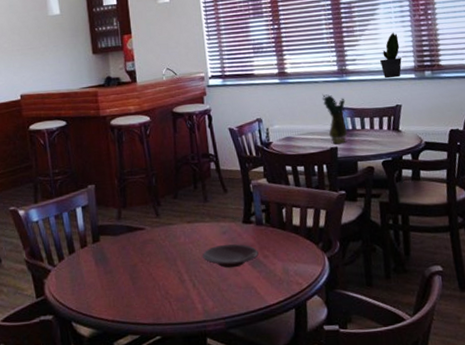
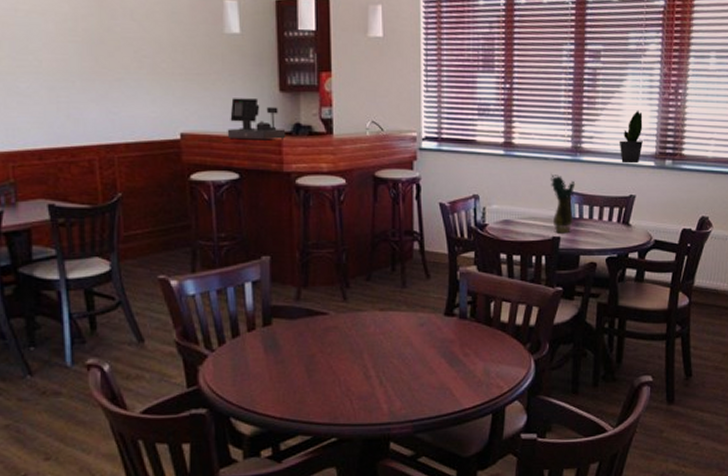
cash register: none [55,62,100,95] -> present [227,98,286,142]
saucer: present [202,243,259,268] -> none [393,338,458,366]

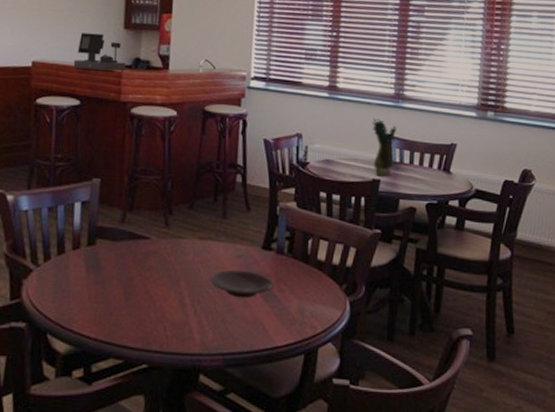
saucer: none [393,338,458,366] -> present [209,269,274,299]
potted plant: present [618,110,643,164] -> none [440,62,465,114]

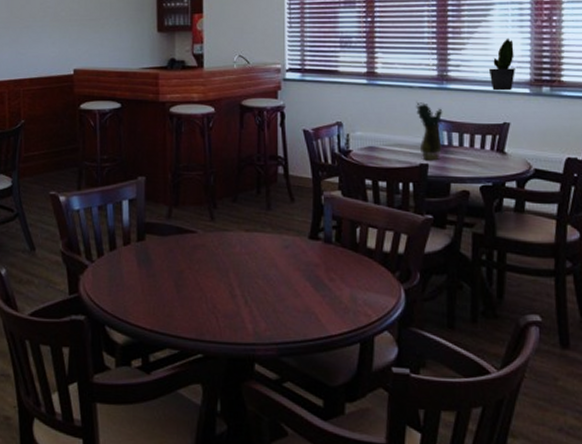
cash register: present [73,32,126,73] -> none [112,39,162,75]
saucer: present [209,269,274,299] -> none [258,260,324,288]
potted plant: none [440,62,465,114] -> present [488,38,515,91]

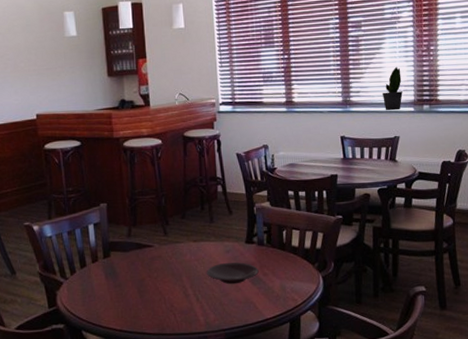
saucer: none [258,260,324,288] -> present [206,262,259,285]
vase: present [415,101,443,161] -> none [325,123,348,172]

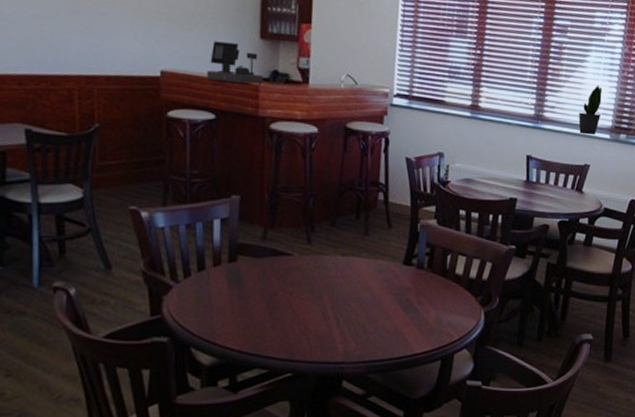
cash register: none [70,84,114,116] -> present [206,41,264,86]
saucer: present [206,262,259,285] -> none [352,284,414,311]

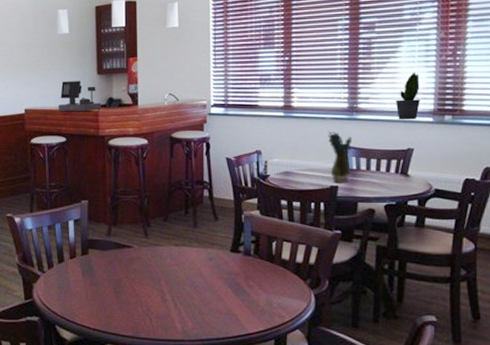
vase: none [511,138,535,196] -> present [327,131,353,183]

